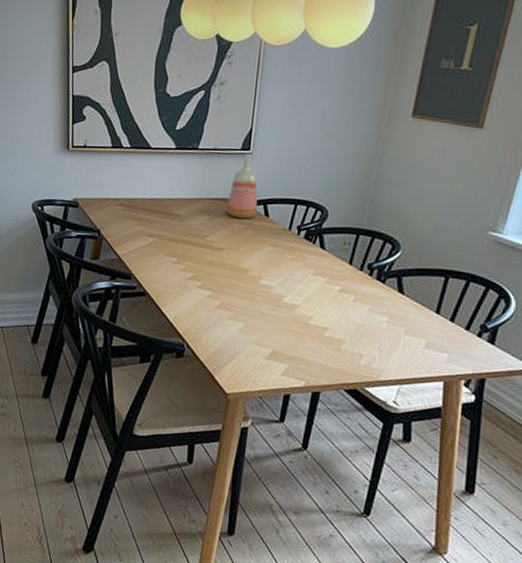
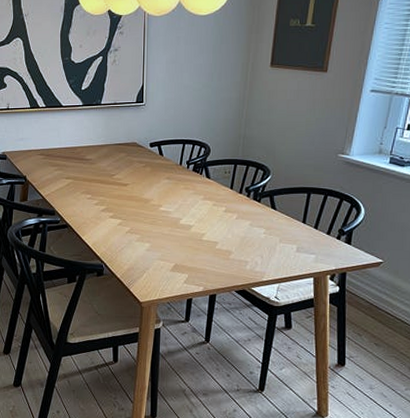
vase: present [226,154,258,219] -> none [128,106,153,159]

